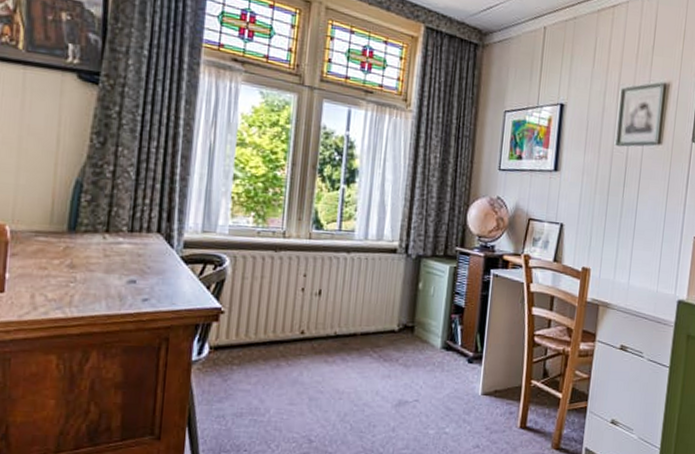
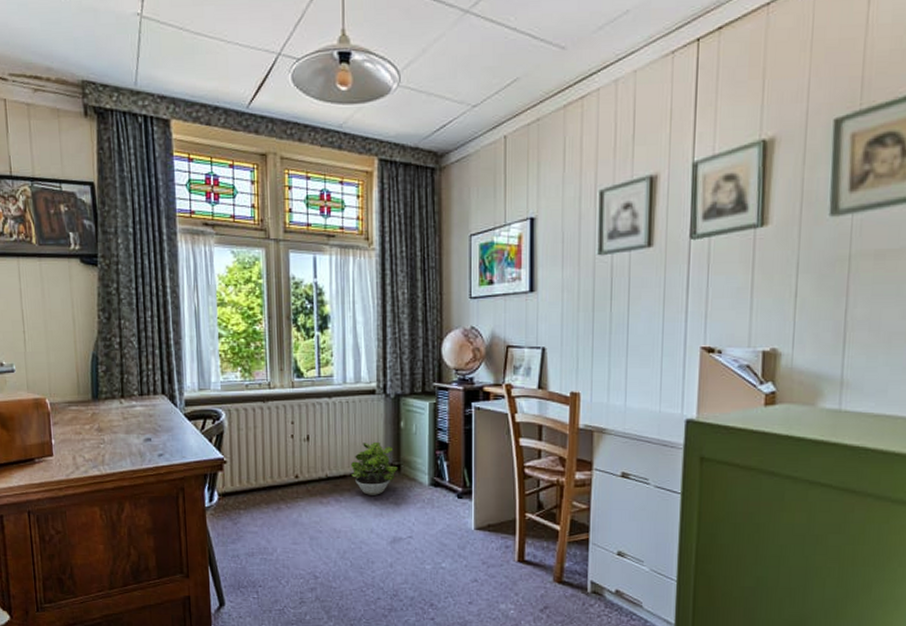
potted plant: none [362,301,412,356] -> present [351,441,398,495]

